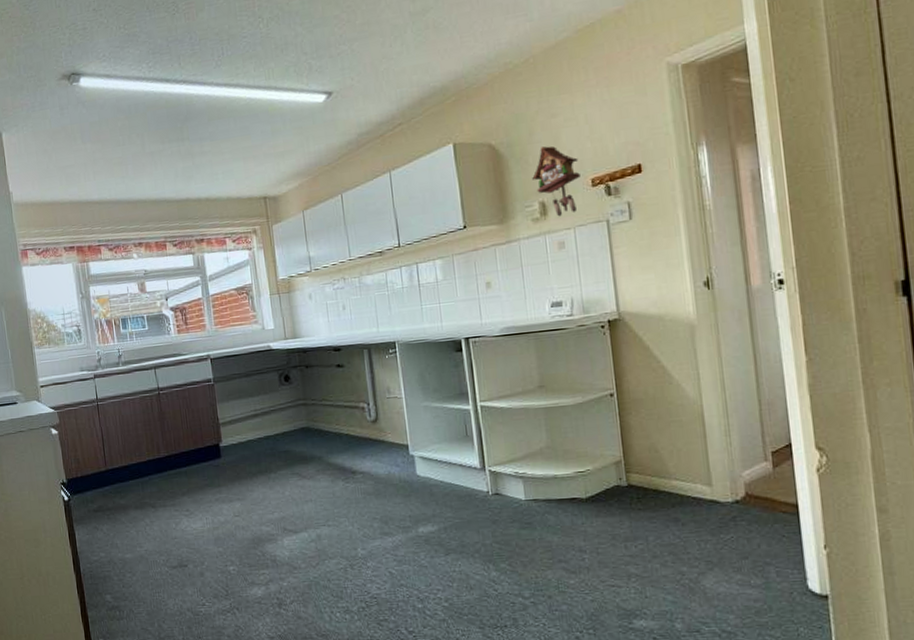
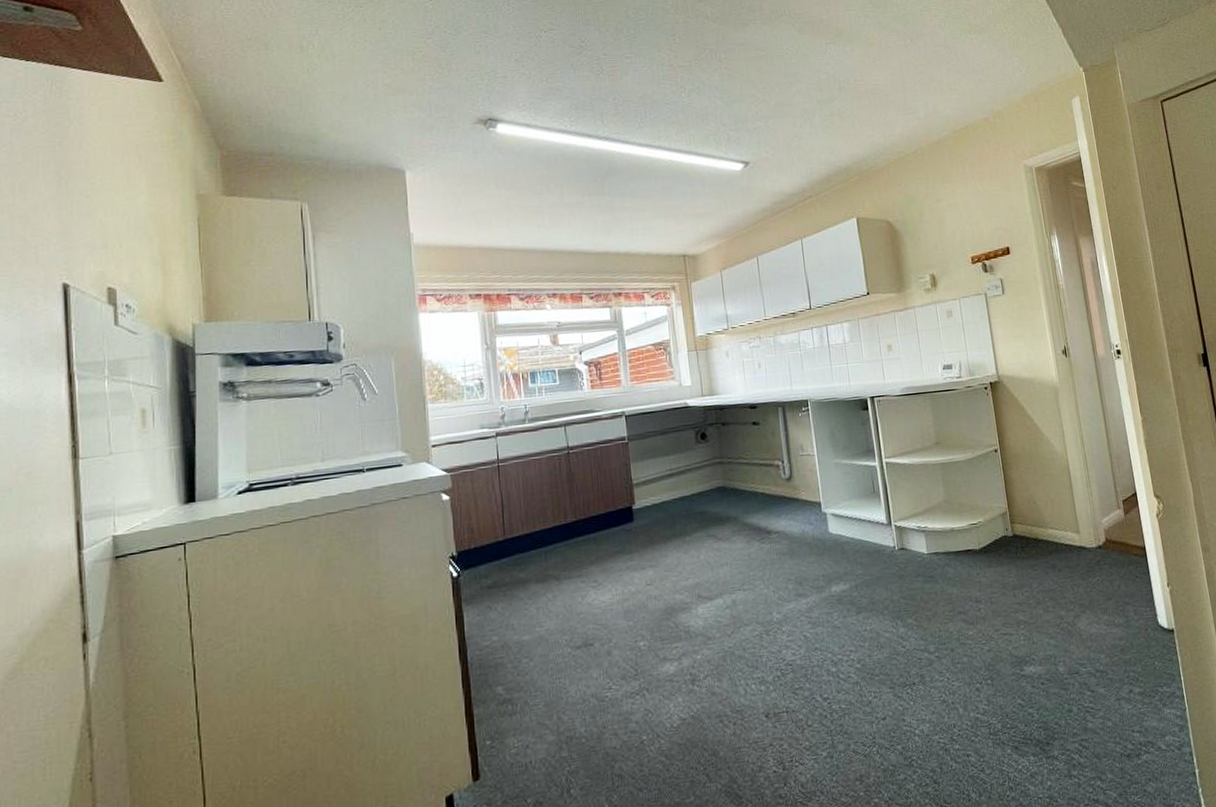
cuckoo clock: present [532,146,580,217] -> none [923,226,962,289]

